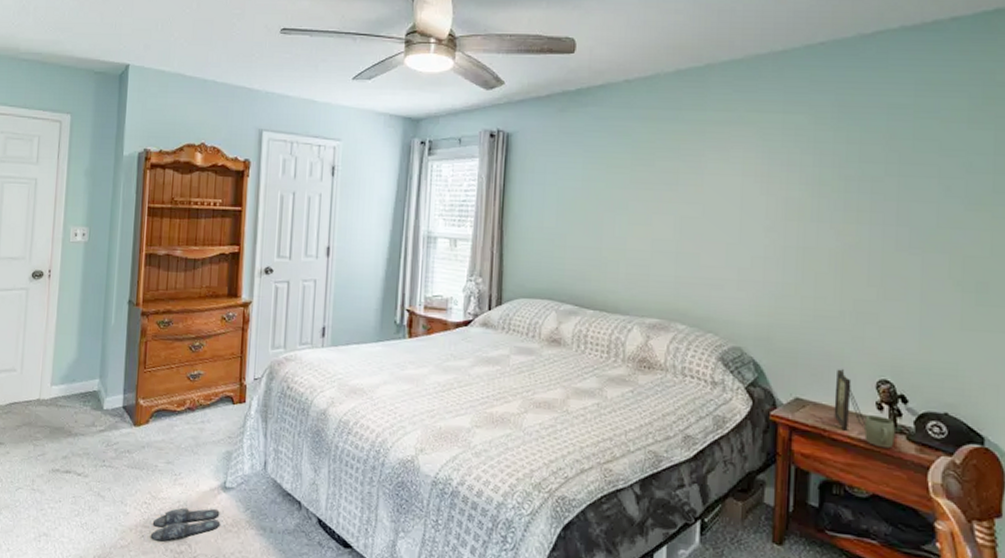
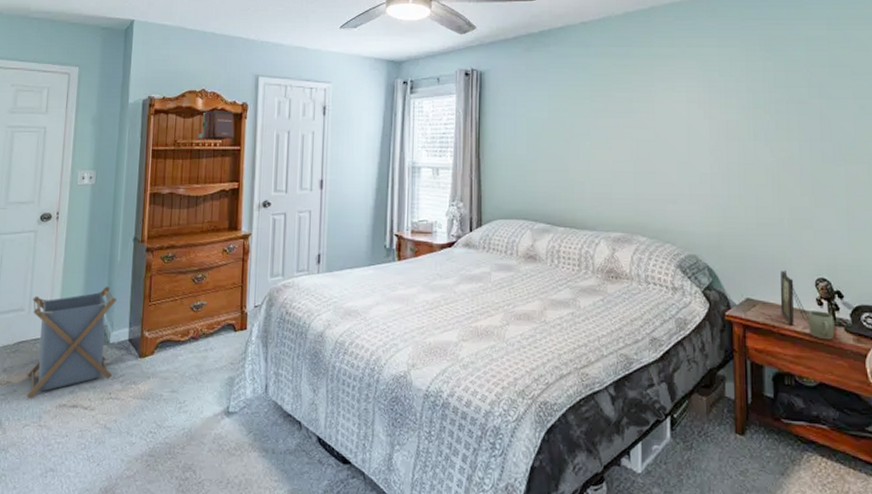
laundry basket: none [19,350,110,461] -> present [27,286,116,398]
slippers: present [150,507,221,542] -> none [156,434,224,469]
books: none [196,165,236,200] -> present [197,109,235,140]

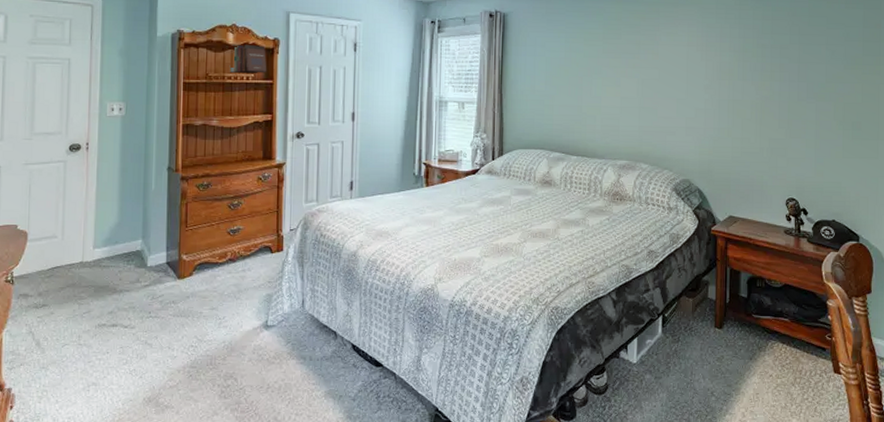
laundry basket: present [27,286,116,398] -> none [63,213,152,319]
photo frame: present [780,269,810,326] -> none [757,191,780,238]
mug: present [808,311,835,340] -> none [778,225,799,249]

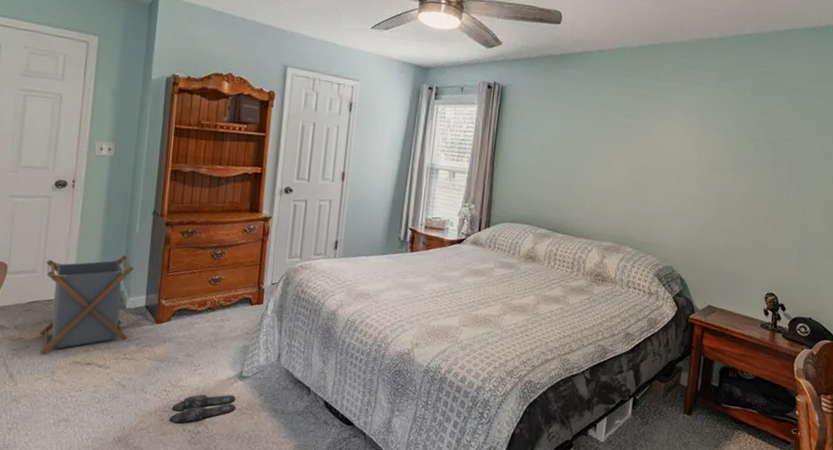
laundry basket: none [63,213,152,319] -> present [39,255,134,354]
slippers: none [198,346,264,378] -> present [169,394,236,424]

